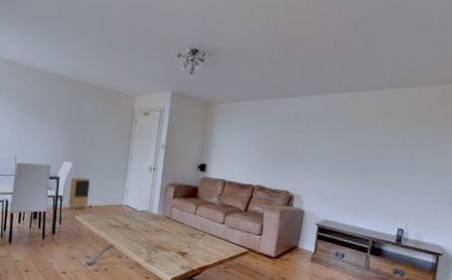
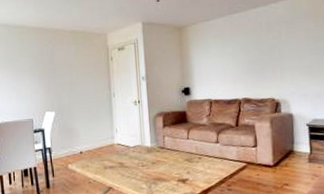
speaker: present [68,177,90,210] -> none [57,124,78,159]

